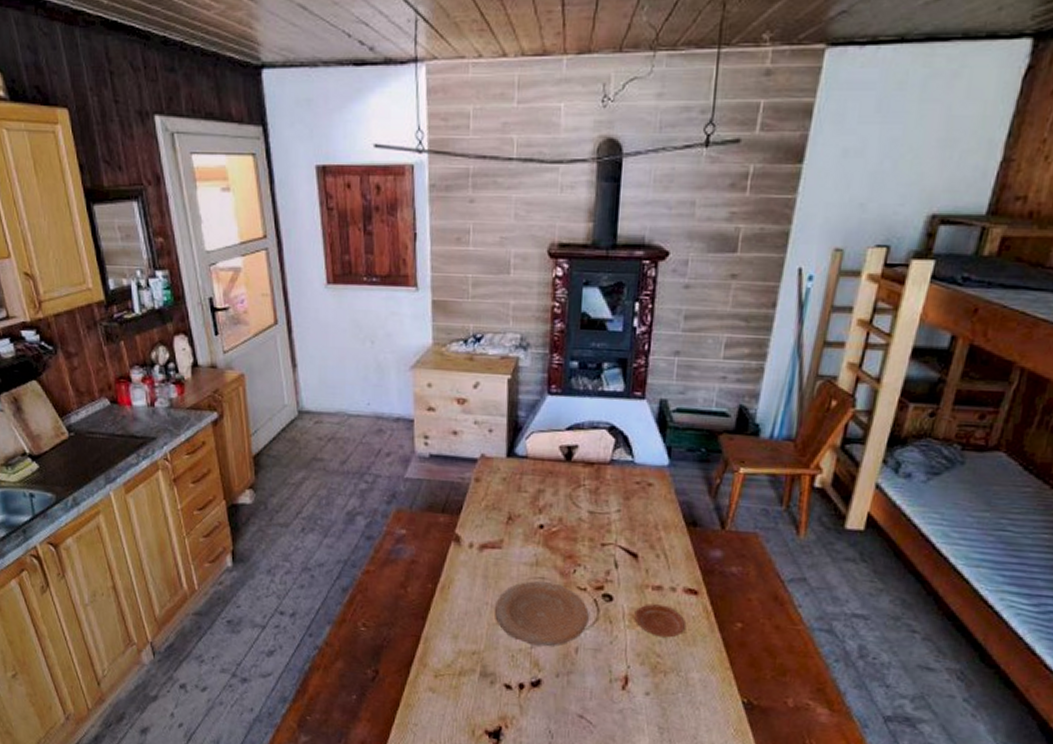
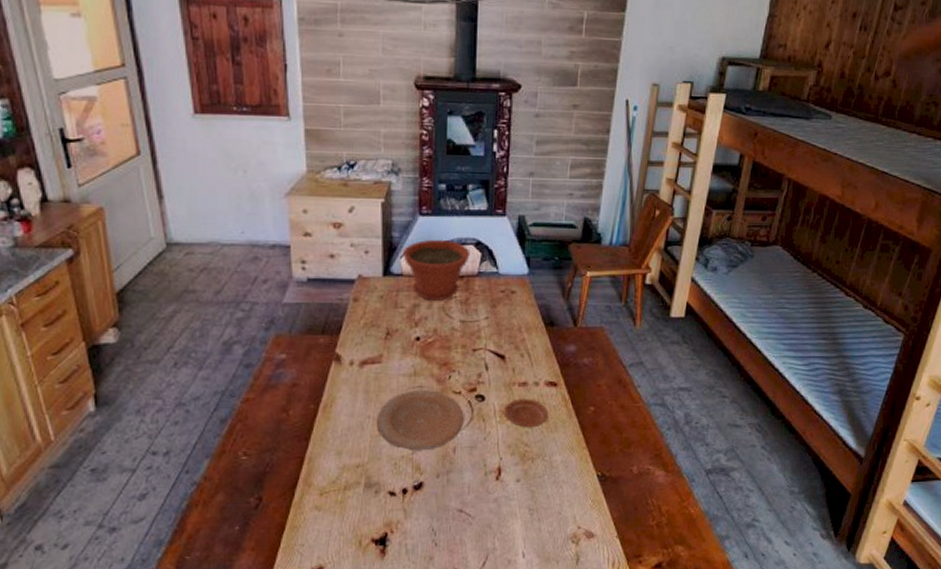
plant pot: none [529,421,603,488] -> present [403,239,471,301]

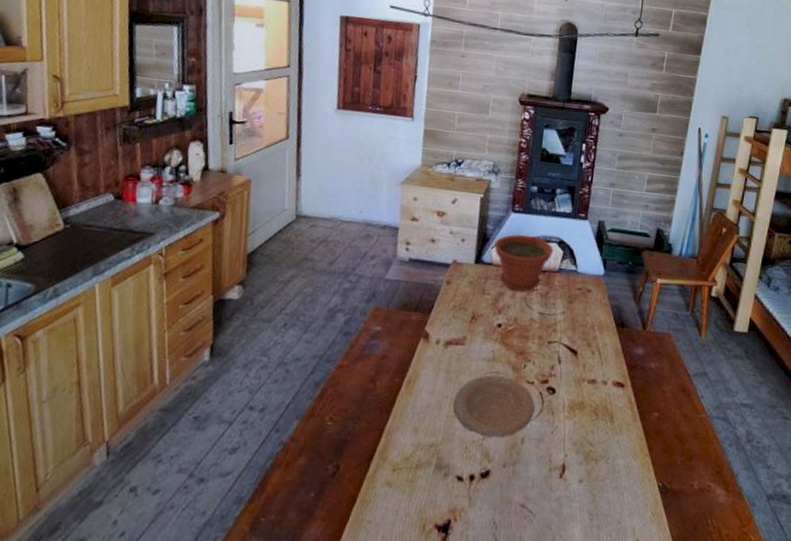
plate: present [504,399,548,428] -> none [572,396,614,427]

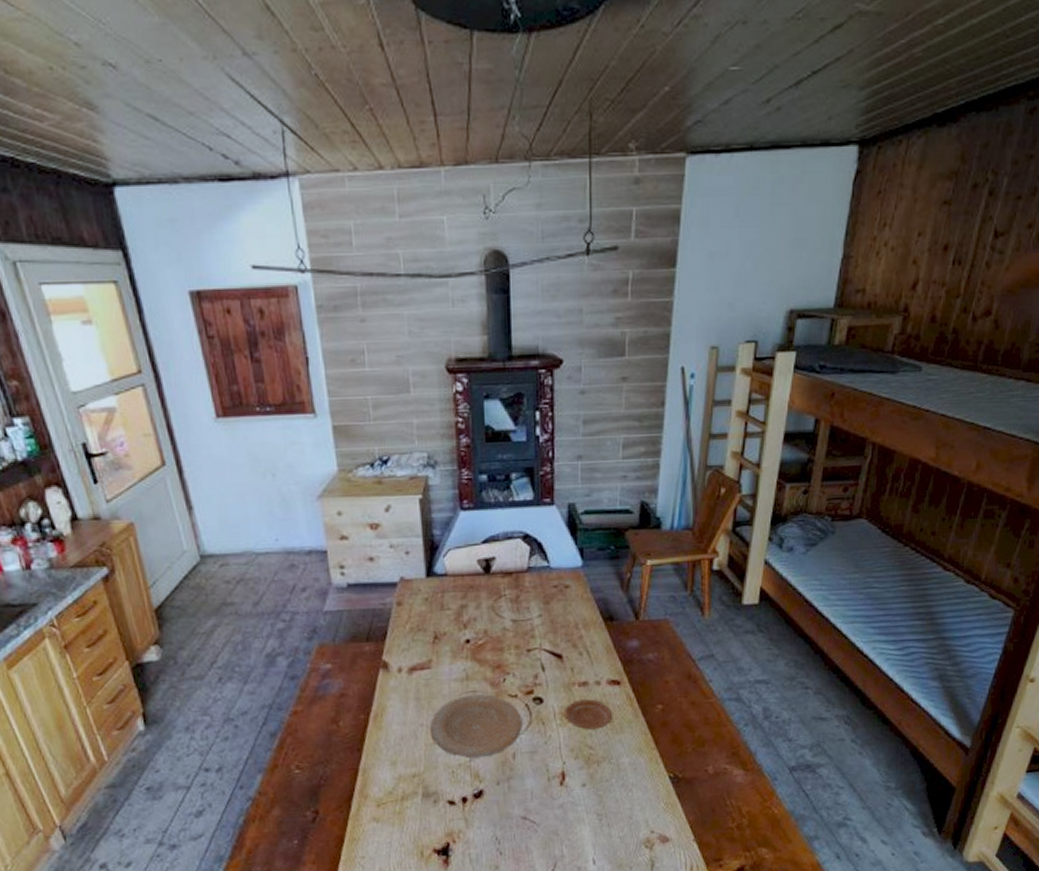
plant pot: present [494,234,554,292] -> none [446,534,518,601]
plate: none [572,396,614,427] -> present [565,699,612,730]

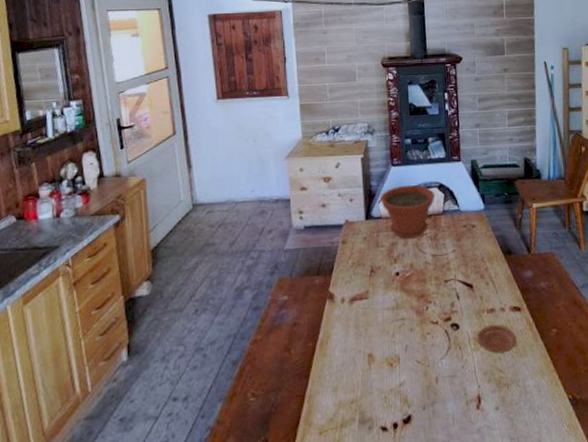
plate: present [430,693,522,759] -> none [367,321,443,384]
plant pot: none [446,534,518,601] -> present [380,184,435,239]

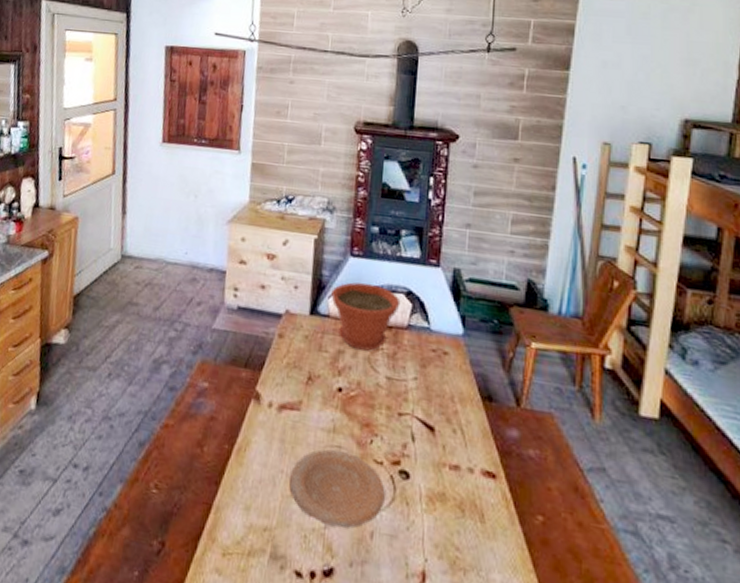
plate: none [367,321,443,384] -> present [289,449,385,528]
plate: present [477,324,516,354] -> none [431,485,484,528]

